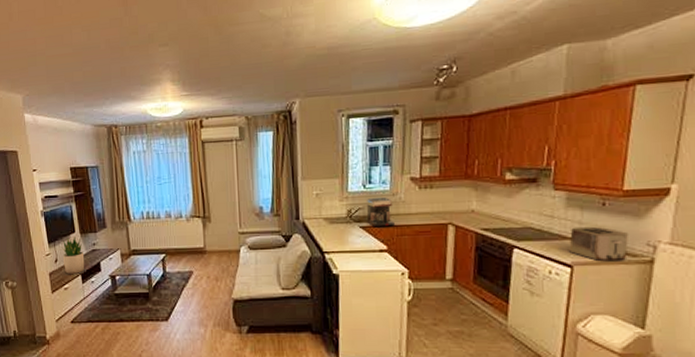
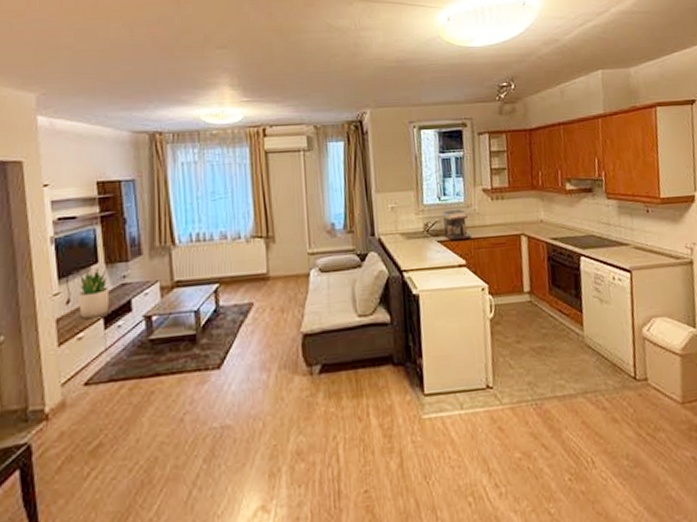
toaster: present [569,226,630,262] -> none [625,232,672,265]

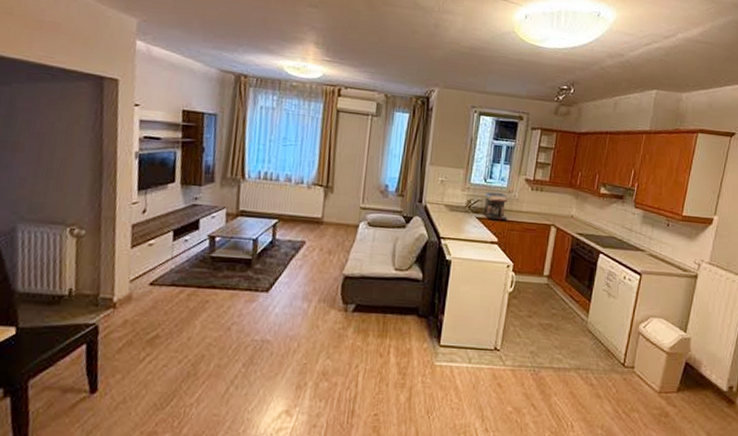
planter: present [78,267,110,318] -> none [153,186,182,229]

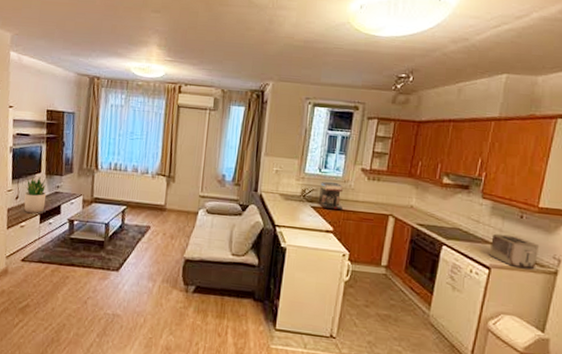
planter: none [153,186,182,229] -> present [24,176,47,214]
toaster: none [640,241,683,274] -> present [489,233,540,269]

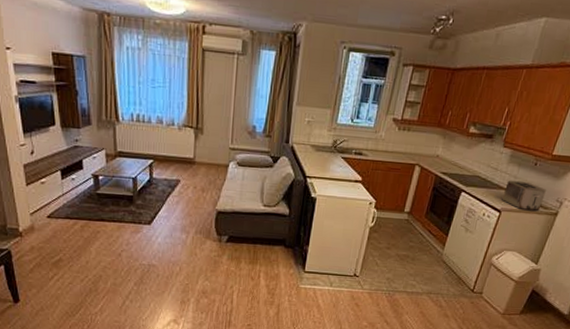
planter: present [24,176,47,214] -> none [40,129,65,169]
coffee maker: present [318,182,344,211] -> none [348,132,375,161]

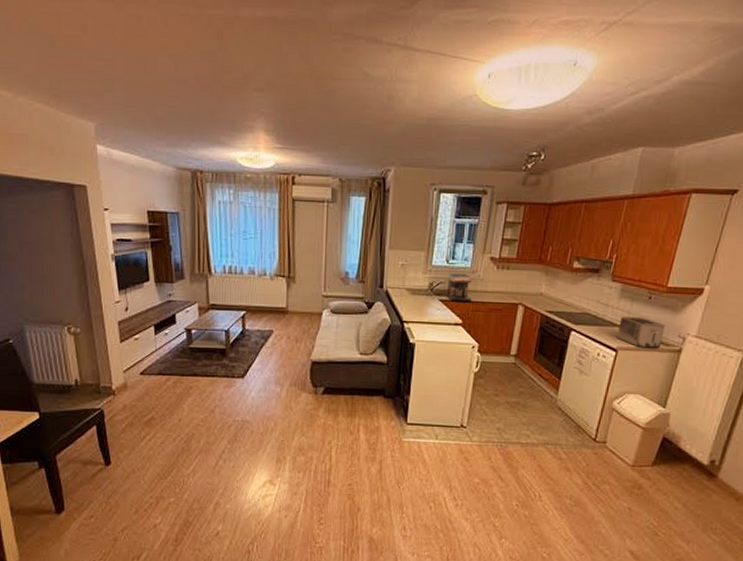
coffee maker: none [348,132,375,161] -> present [446,273,473,302]

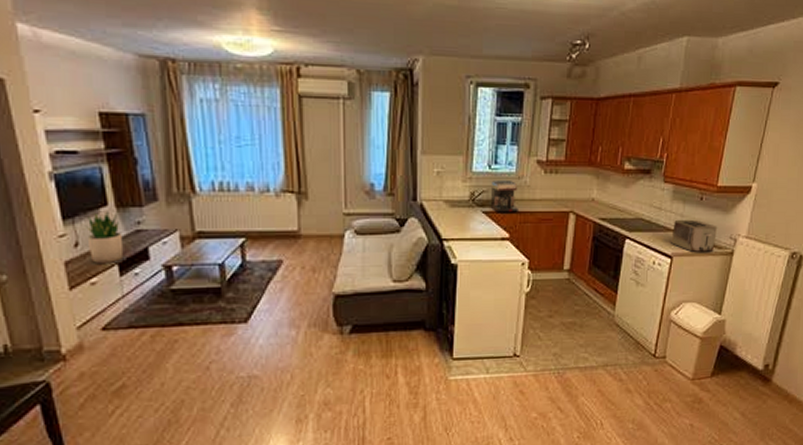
planter: none [134,285,159,324] -> present [86,211,124,263]

